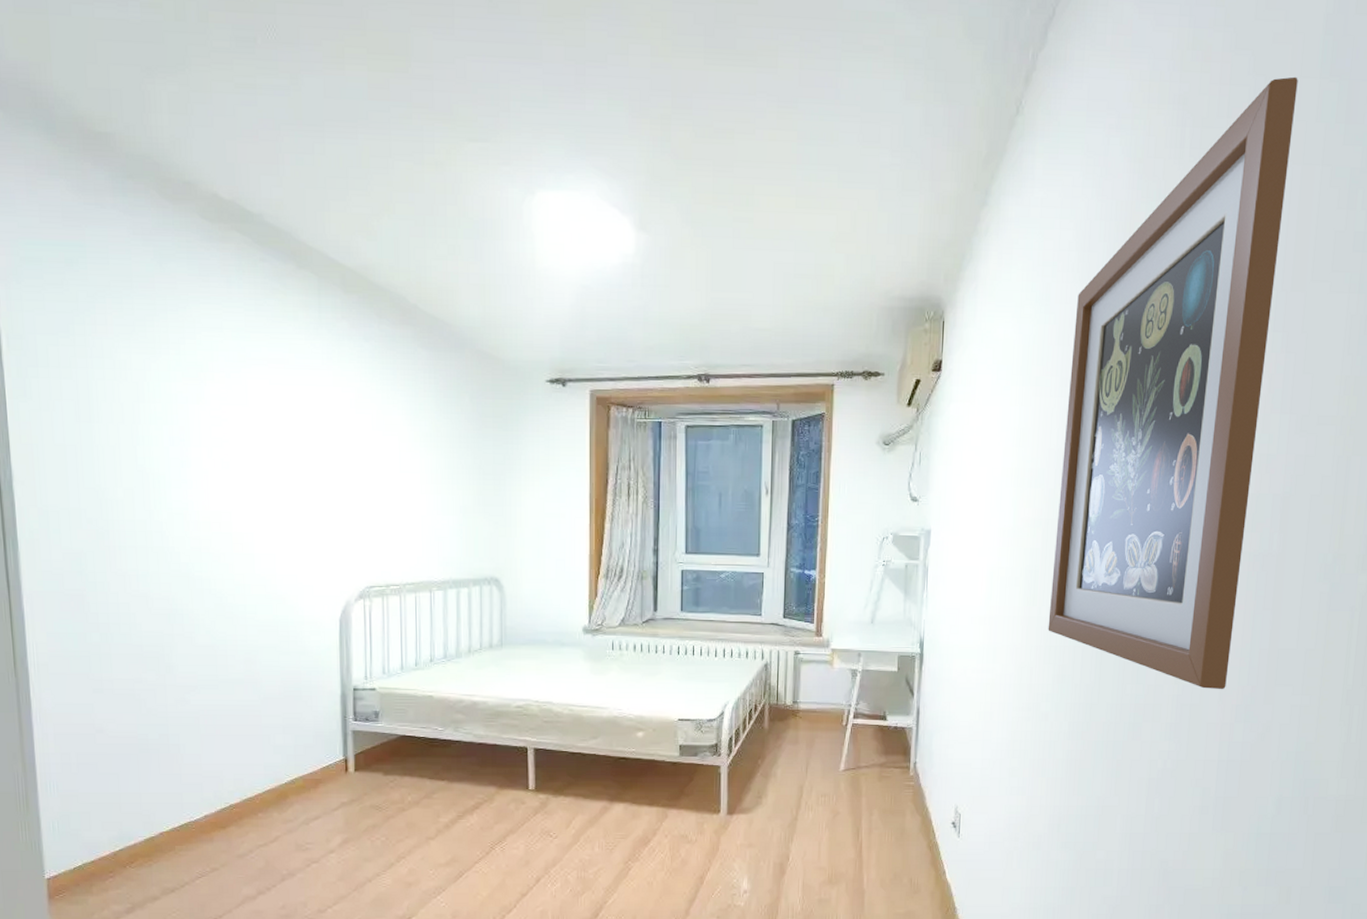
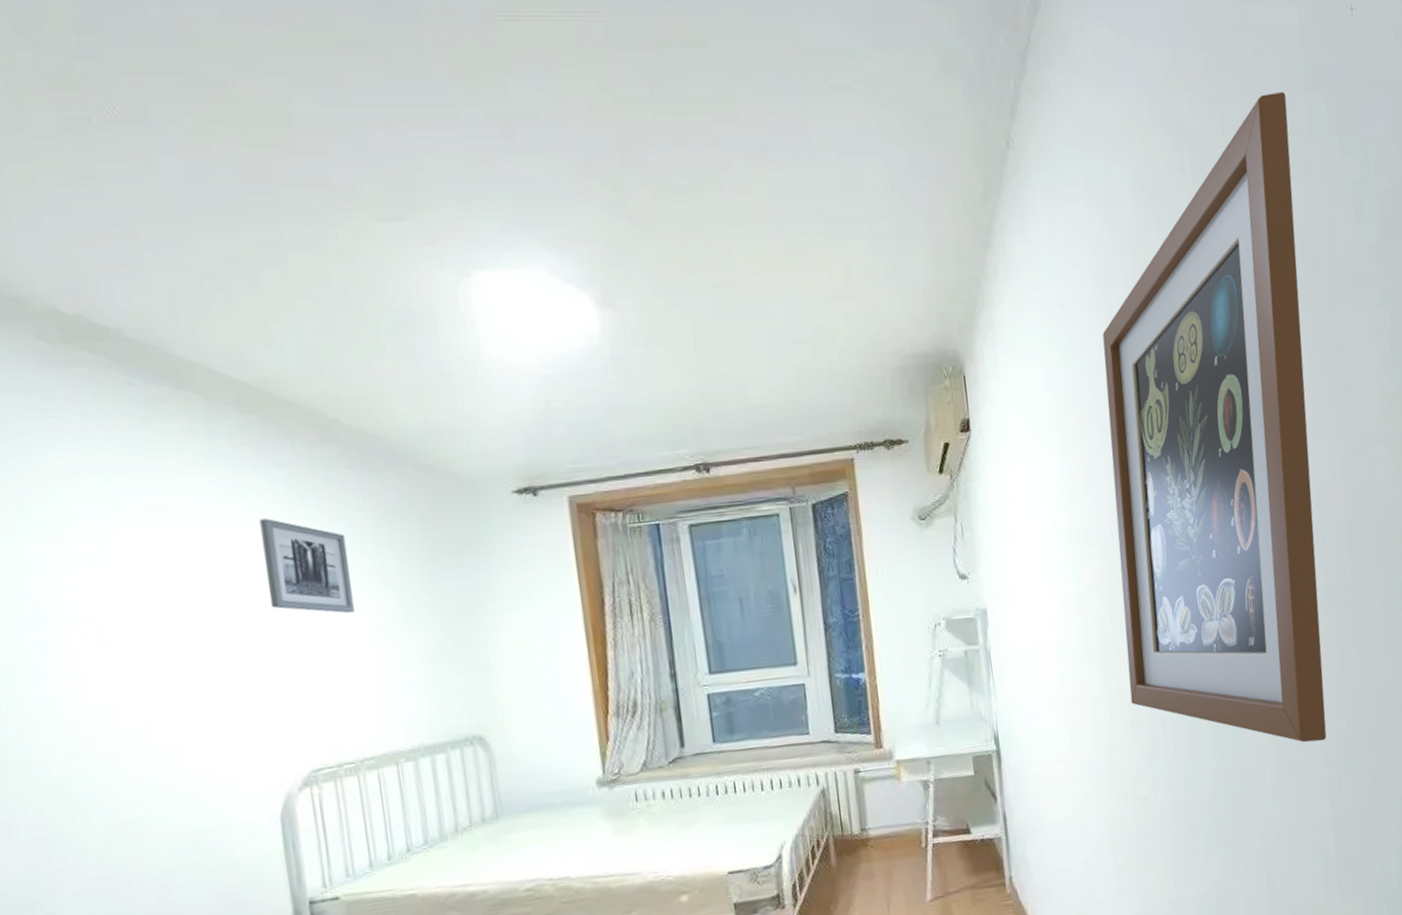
wall art: none [349,381,413,466] -> present [259,518,354,614]

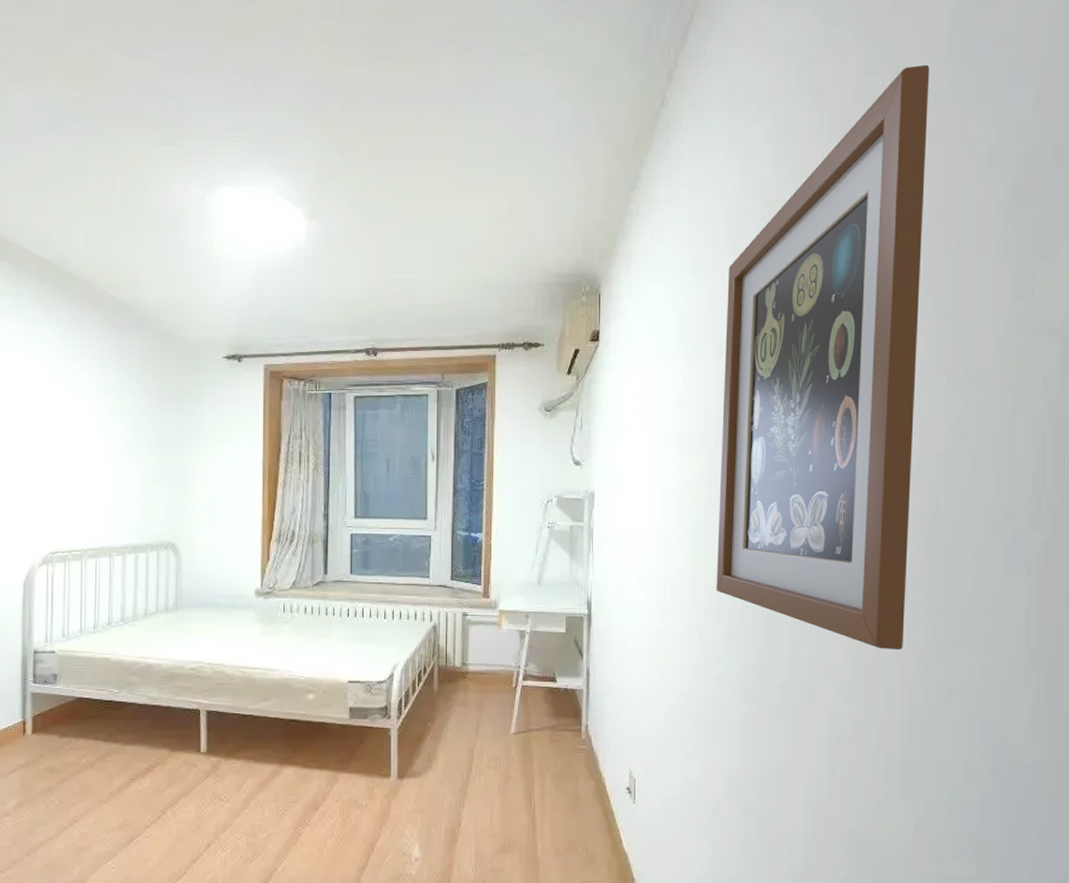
wall art: present [259,518,354,614] -> none [39,360,98,438]

